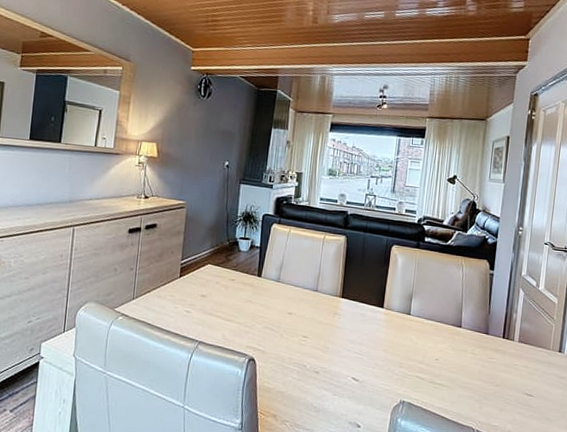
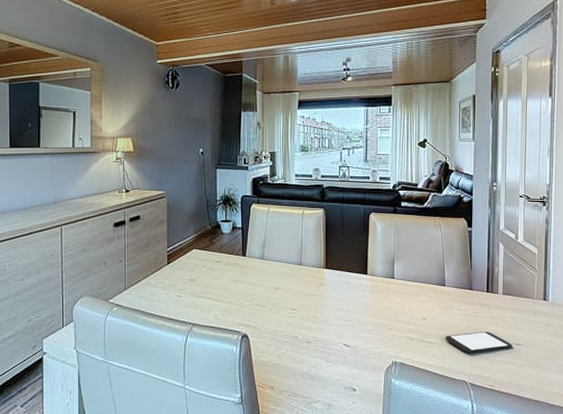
smartphone: none [456,378,524,400] -> present [445,331,513,354]

